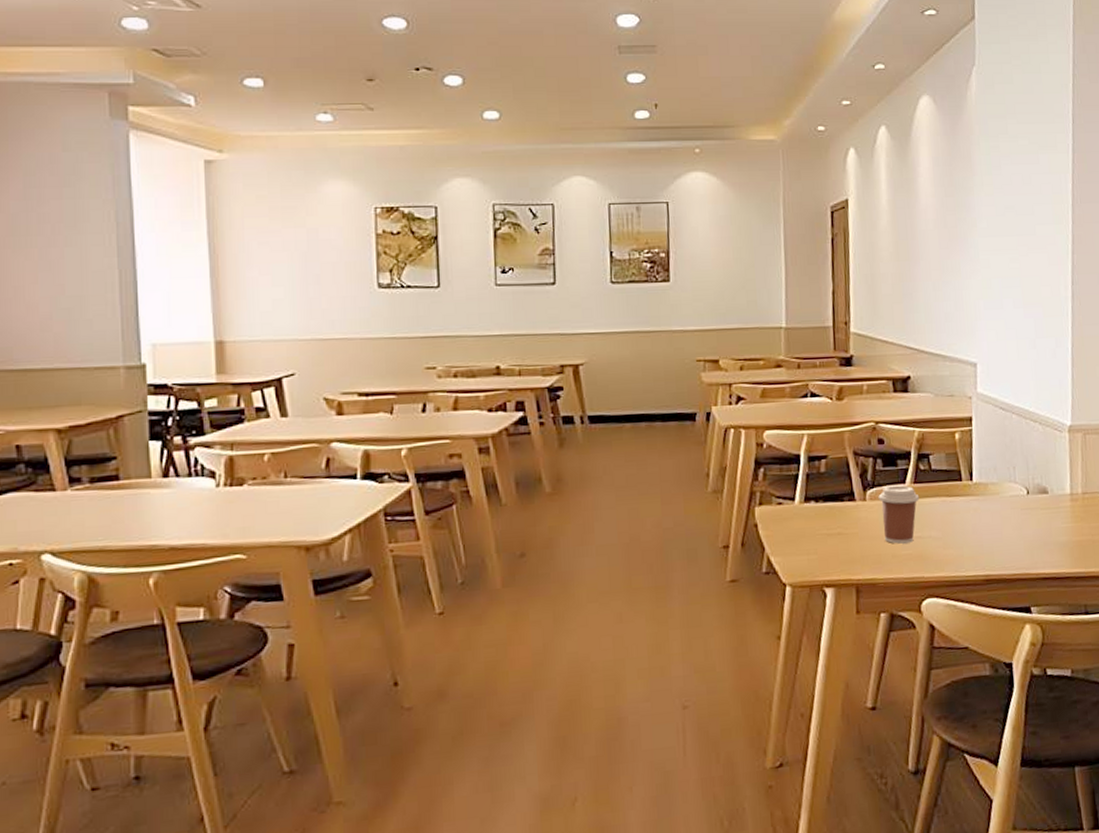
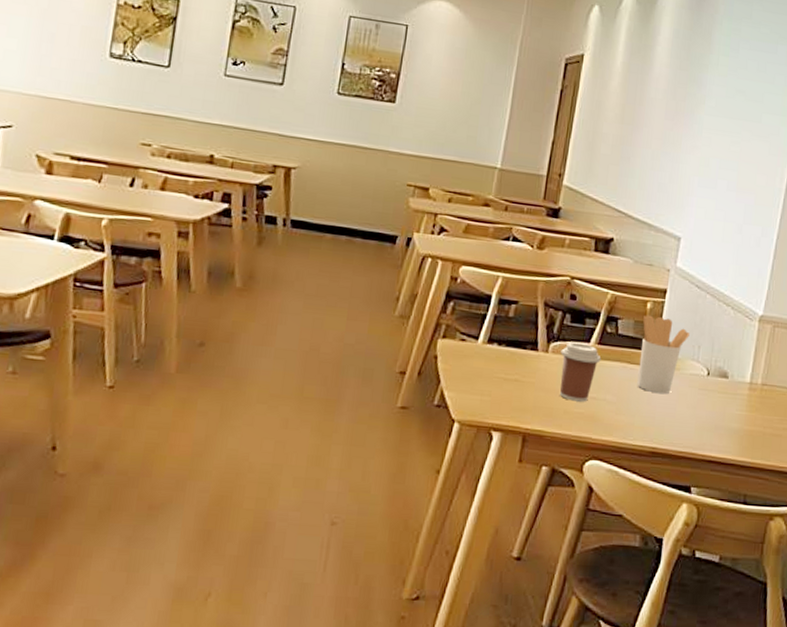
utensil holder: none [954,444,1003,521] -> present [637,315,690,394]

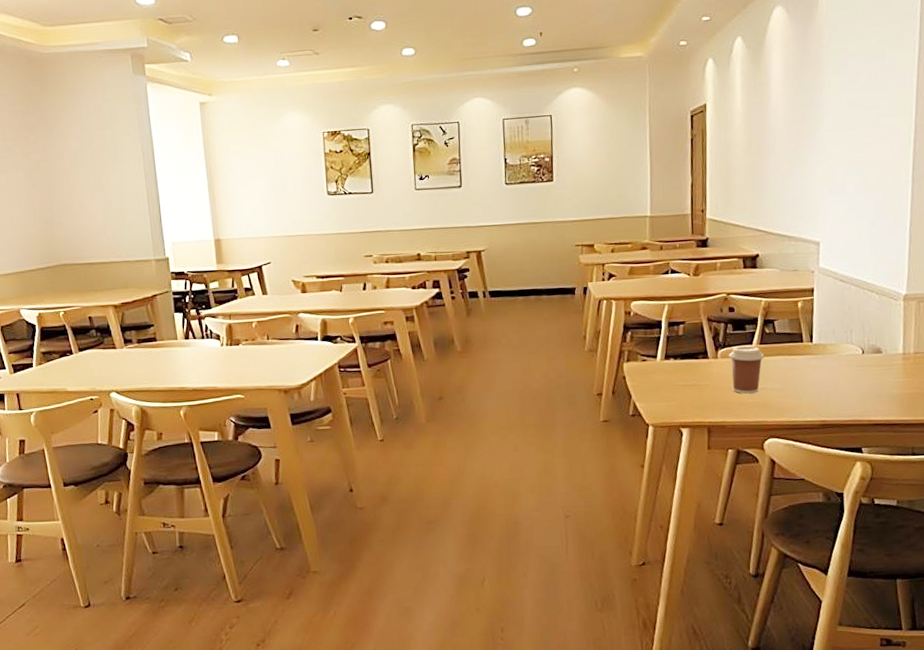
utensil holder: present [637,315,690,394] -> none [797,312,841,376]

